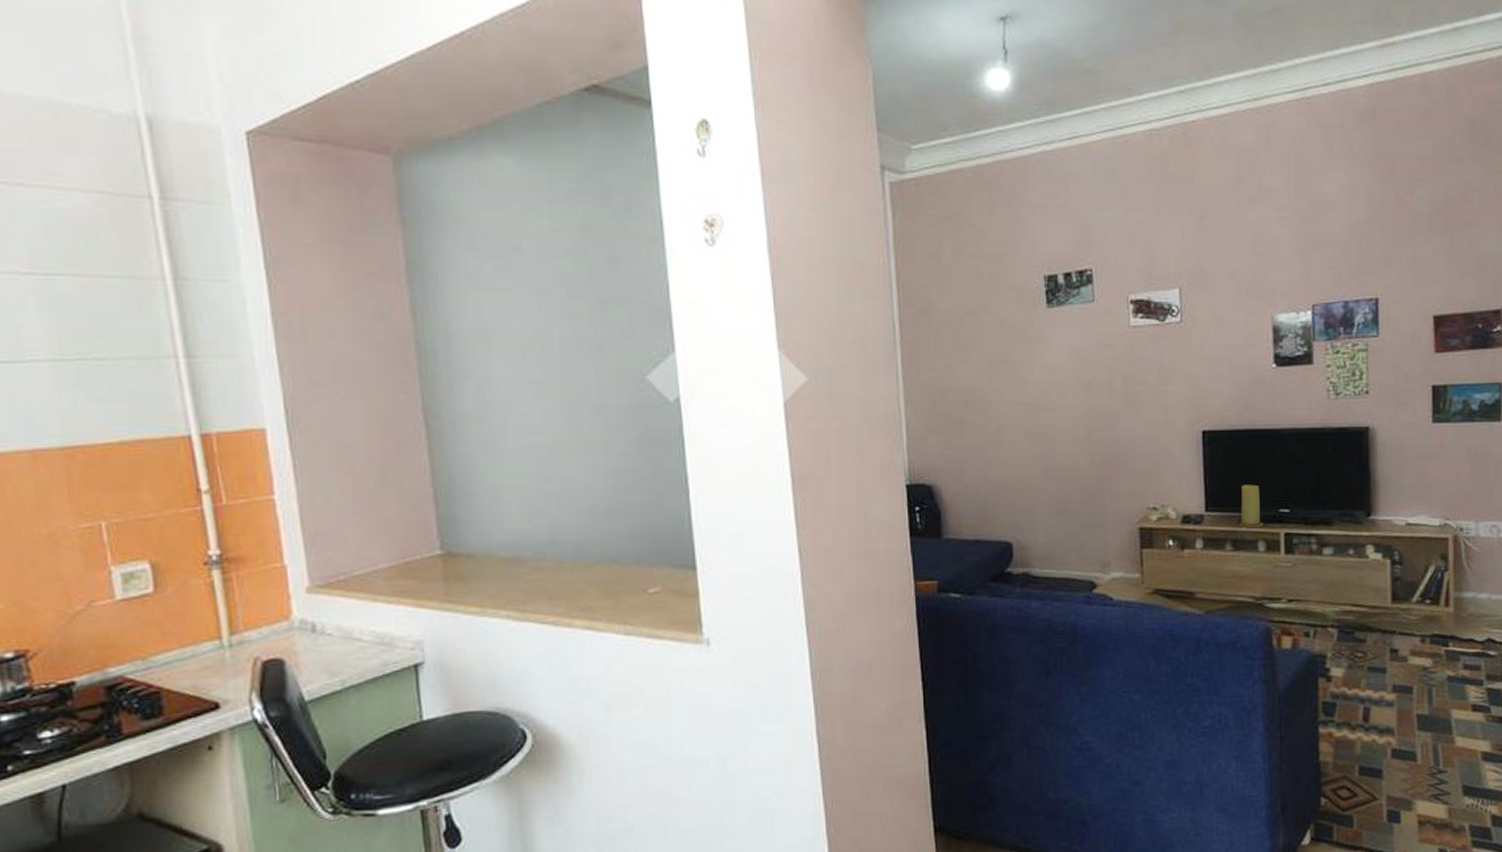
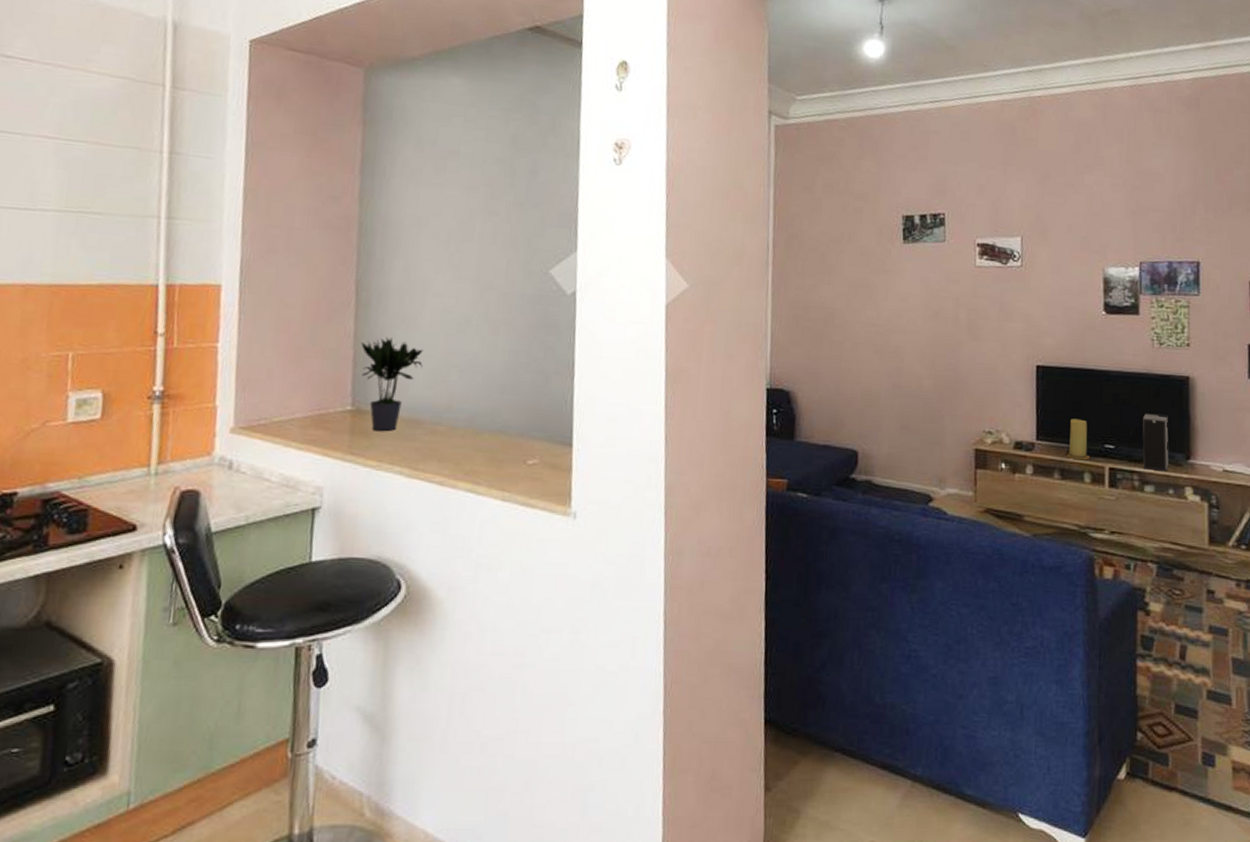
potted plant: none [440,470,515,575] -> present [361,337,423,432]
speaker: none [1319,471,1348,532] -> present [1142,413,1169,472]

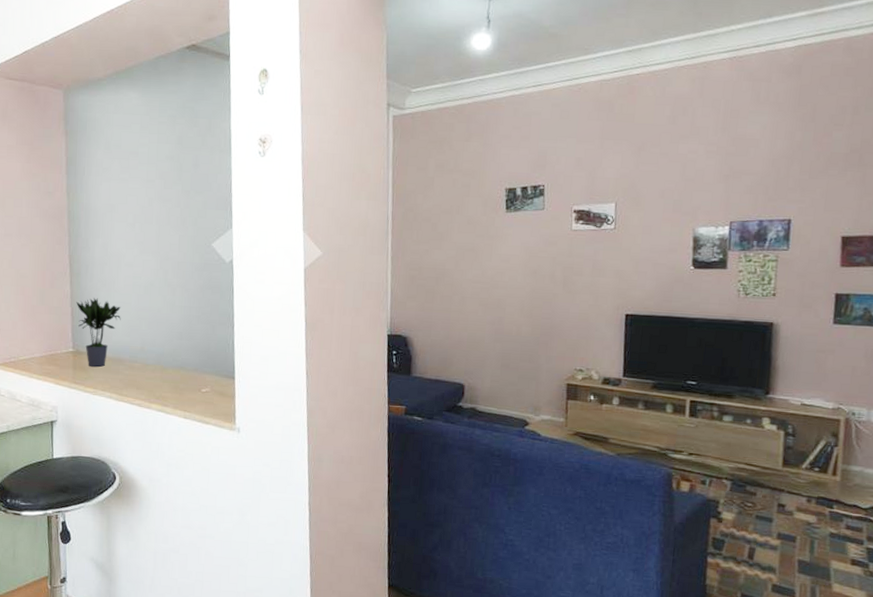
candle: present [1066,418,1089,459] -> none [650,359,672,393]
speaker: present [1142,413,1169,472] -> none [723,354,750,405]

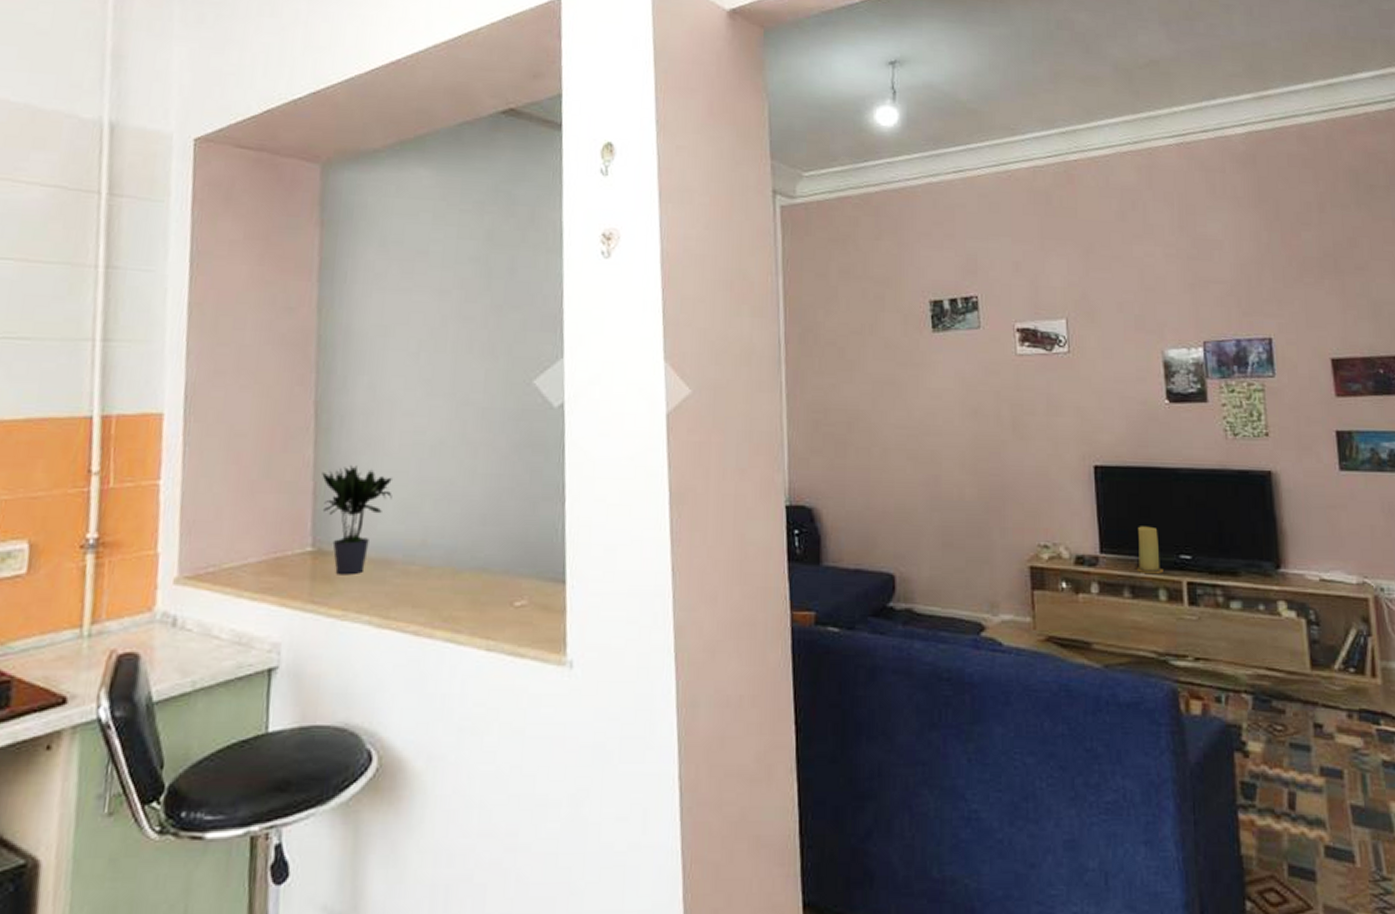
candle: none [650,359,672,393] -> present [1136,526,1163,573]

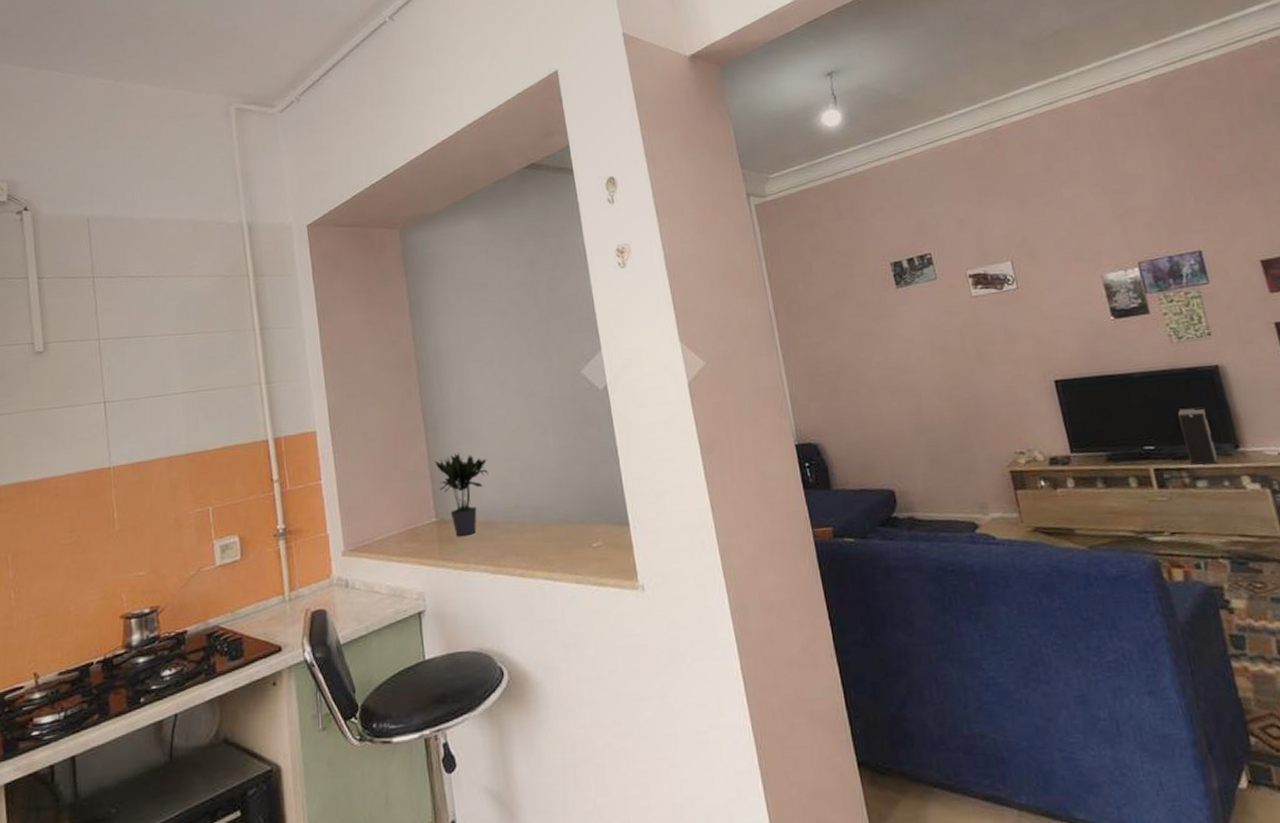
candle: present [1136,526,1163,573] -> none [1102,425,1131,466]
speaker: none [1222,516,1256,584] -> present [1178,407,1218,465]

